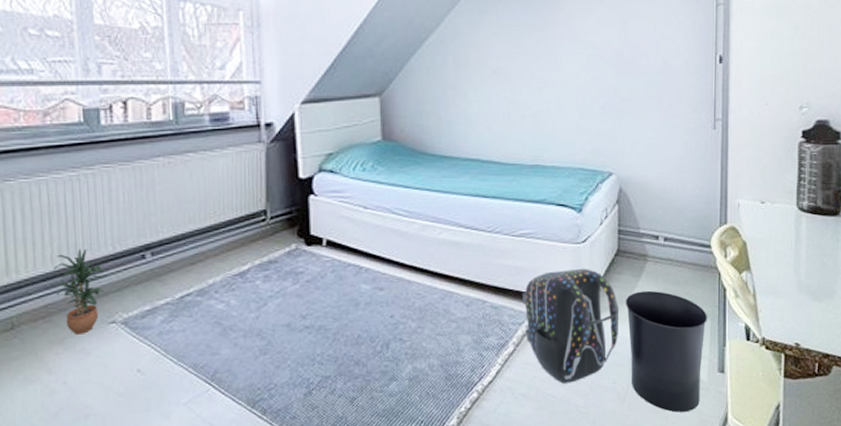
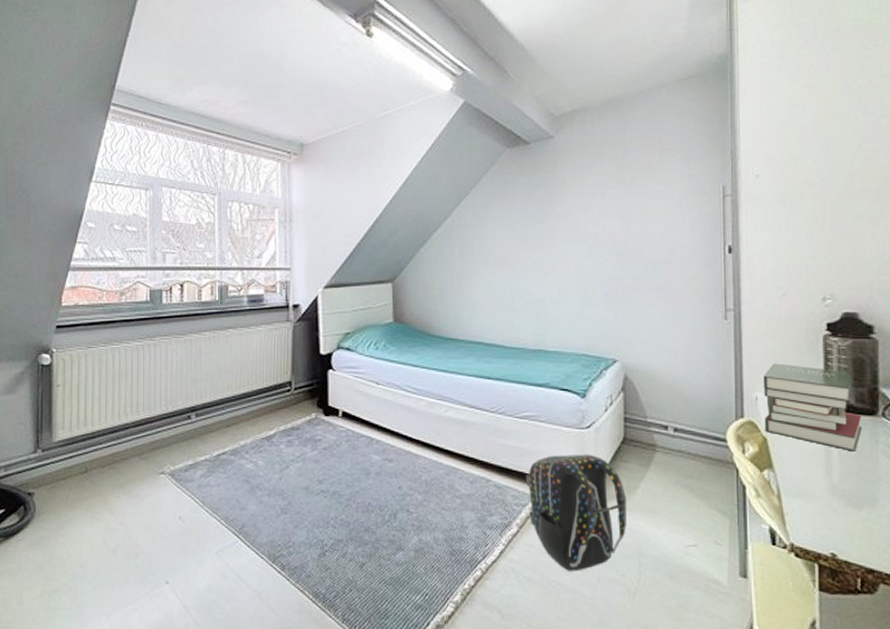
potted plant: present [52,248,108,335] -> none [117,407,161,482]
waste bin: present [625,290,707,412] -> none [633,482,725,616]
books: none [745,170,827,250] -> present [763,363,862,452]

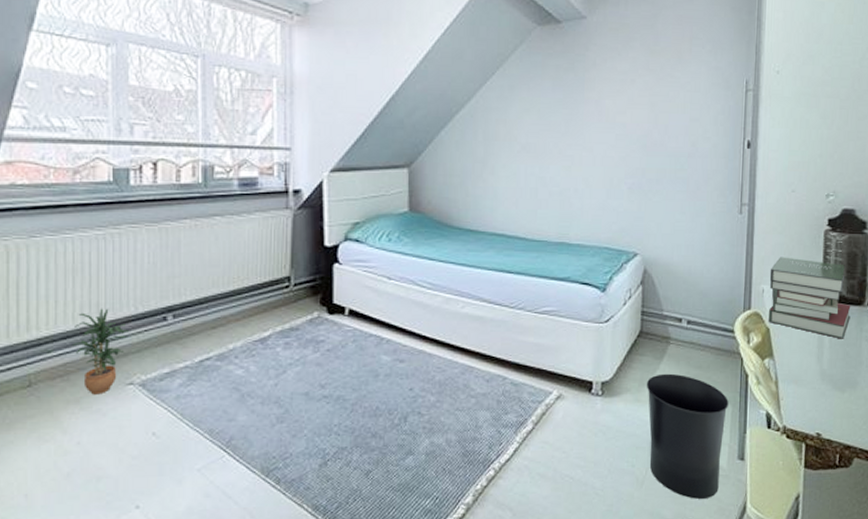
potted plant: none [117,407,161,482] -> present [71,308,129,395]
backpack: present [525,454,627,571] -> none [542,348,640,465]
waste bin: none [633,482,725,616] -> present [646,373,728,499]

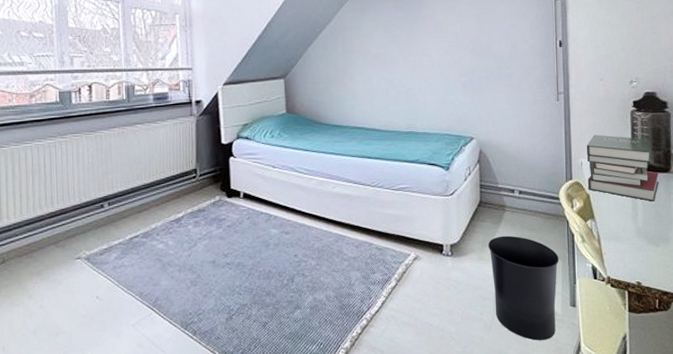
potted plant: present [71,308,129,395] -> none [33,200,75,268]

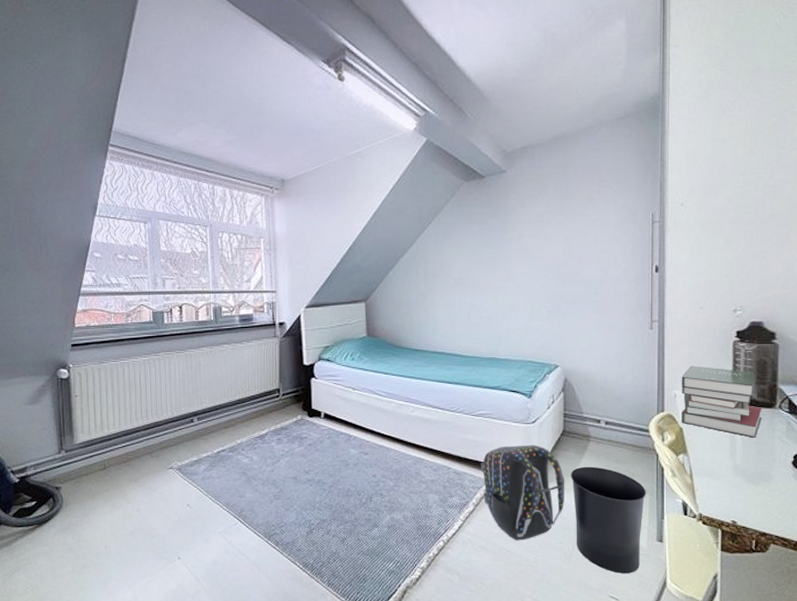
backpack: none [401,216,484,314] -> present [480,444,565,540]

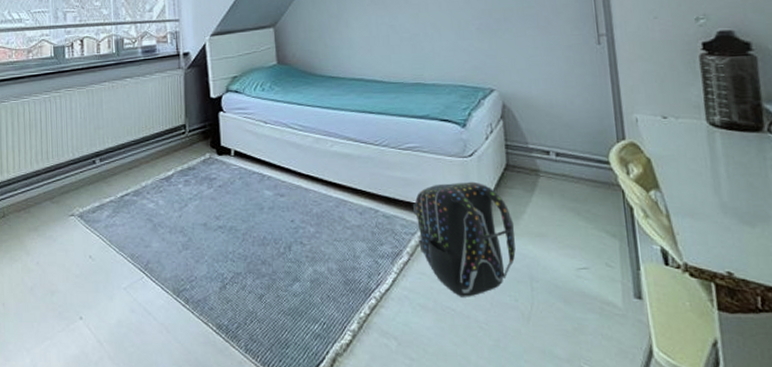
waste bin: present [570,466,646,573] -> none [519,206,617,339]
books: present [681,366,762,438] -> none [641,84,748,169]

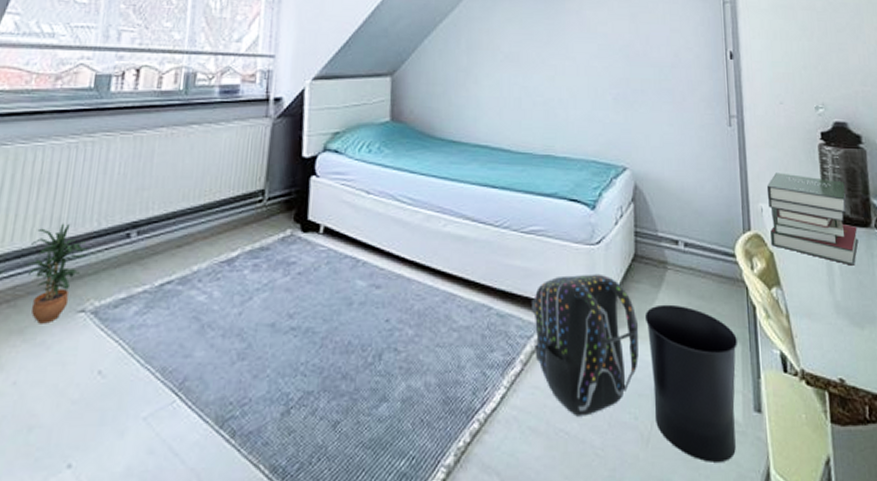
potted plant: none [30,155,69,224] -> present [25,223,88,324]
waste bin: none [519,206,617,339] -> present [644,304,737,462]
books: none [641,84,748,169] -> present [766,172,859,266]

